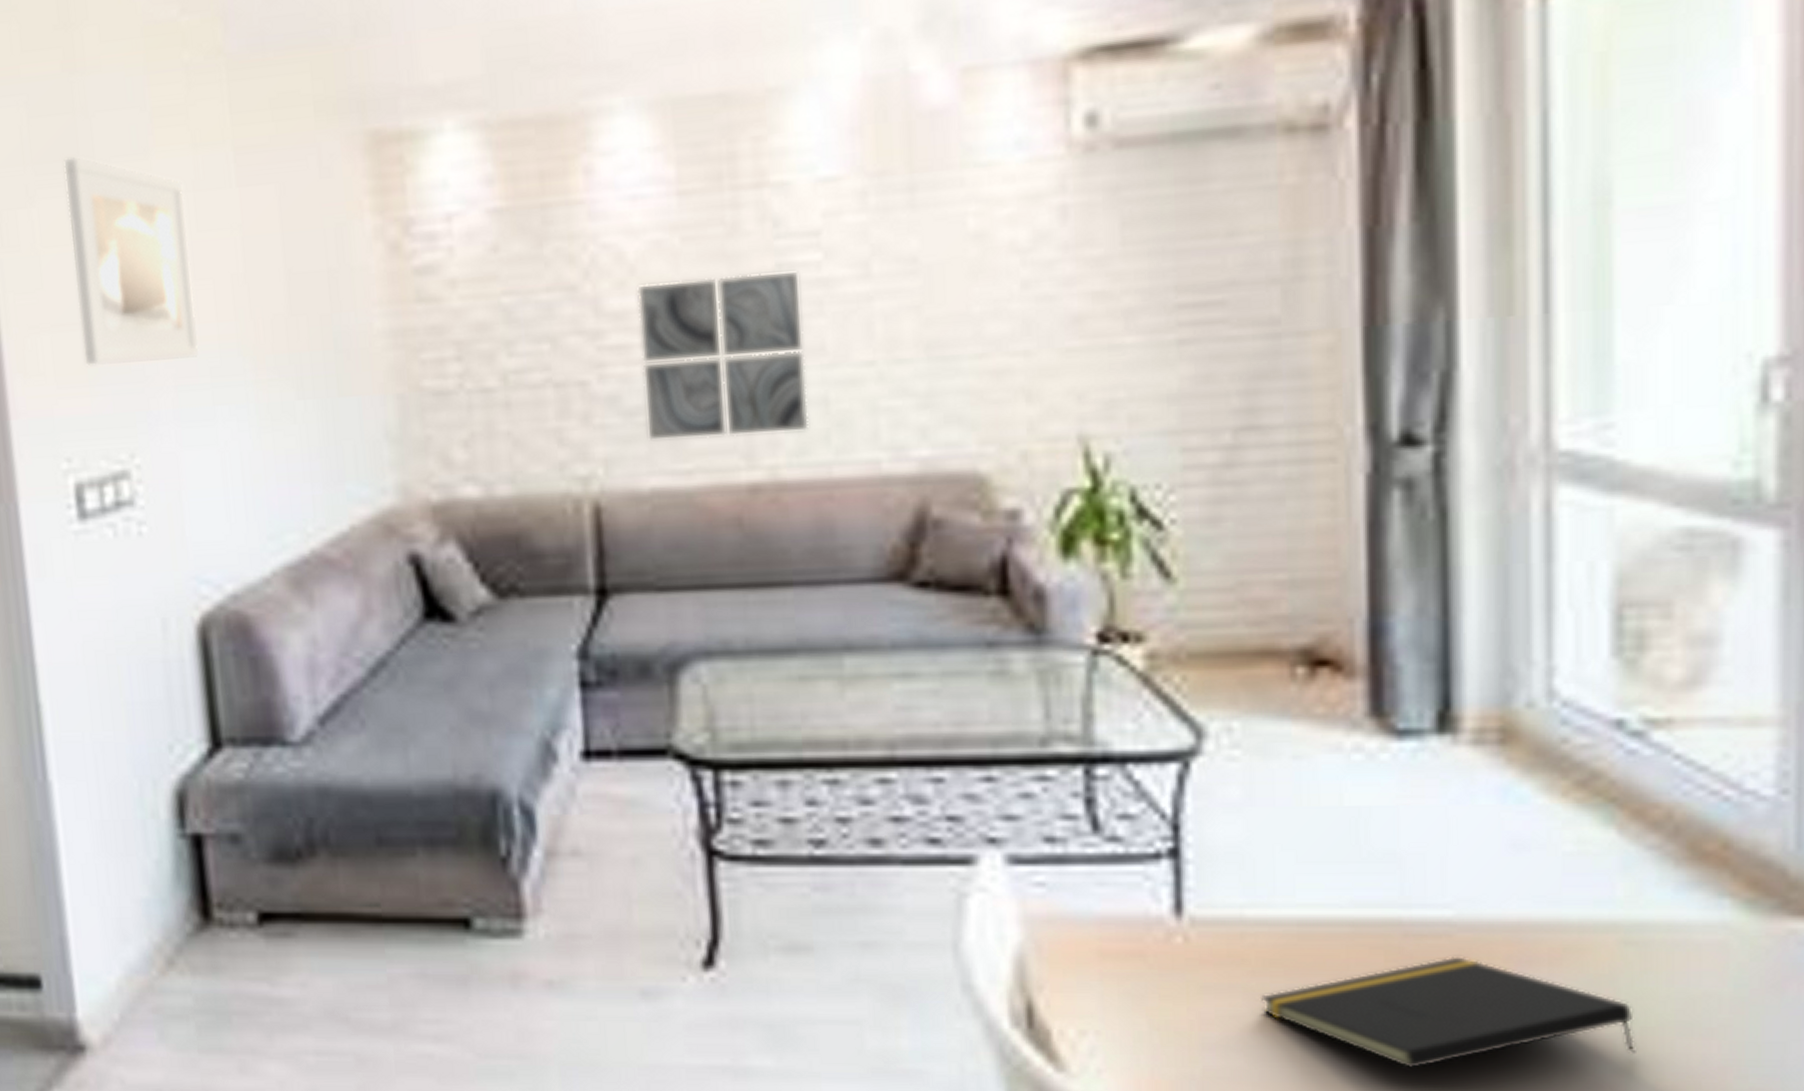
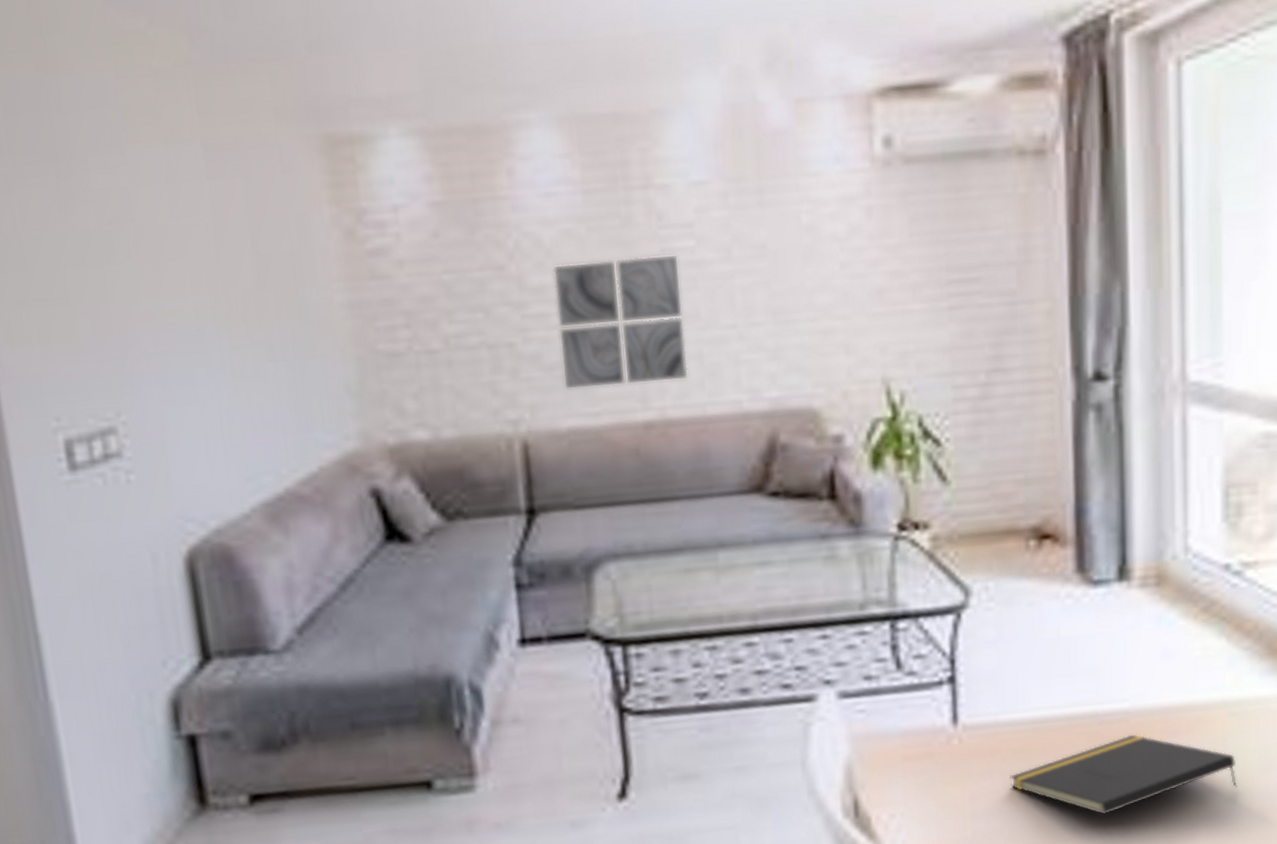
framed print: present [64,156,200,367] -> none [41,149,178,337]

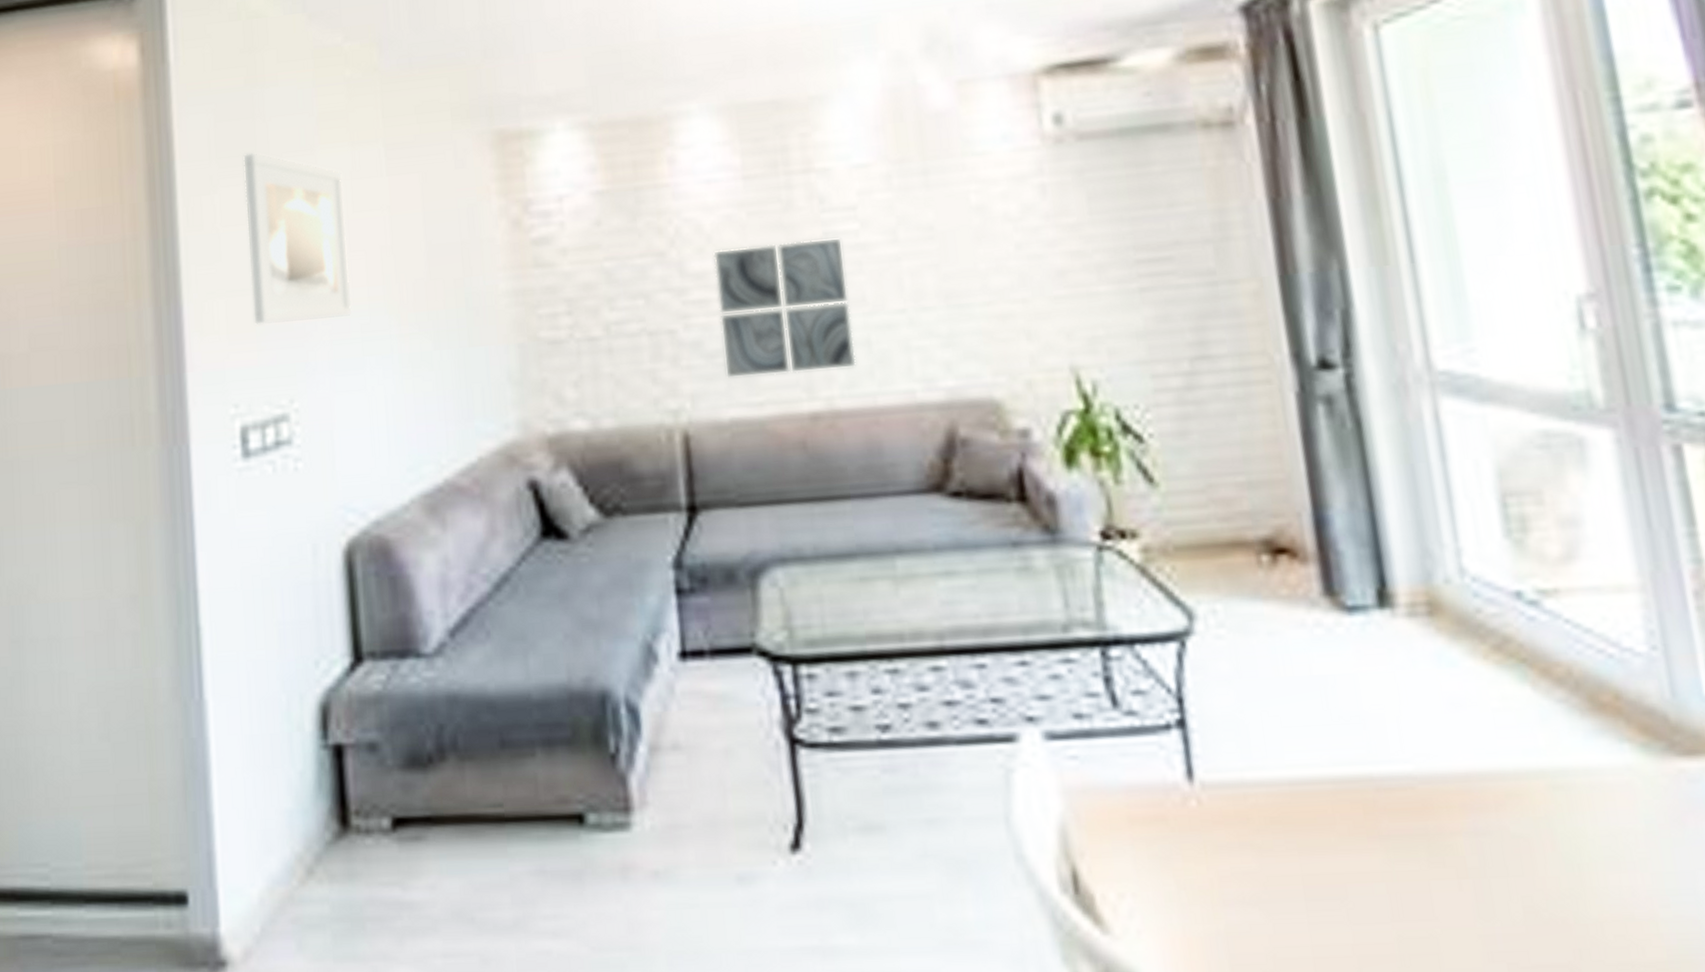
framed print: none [41,149,178,337] -> present [243,152,352,326]
notepad: present [1010,734,1238,816] -> none [1267,807,1578,915]

